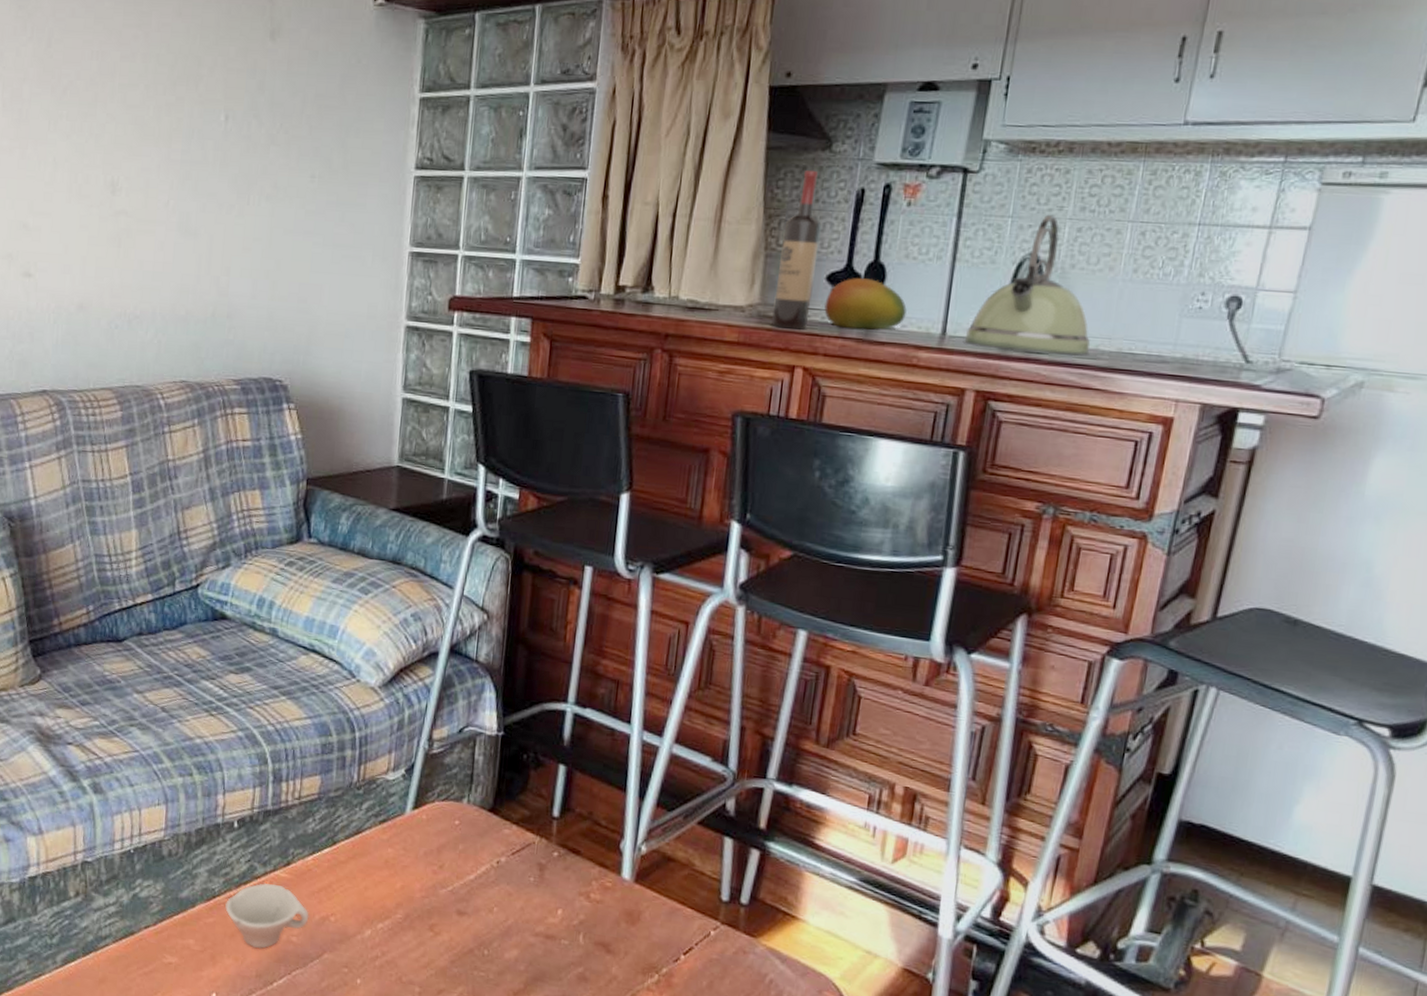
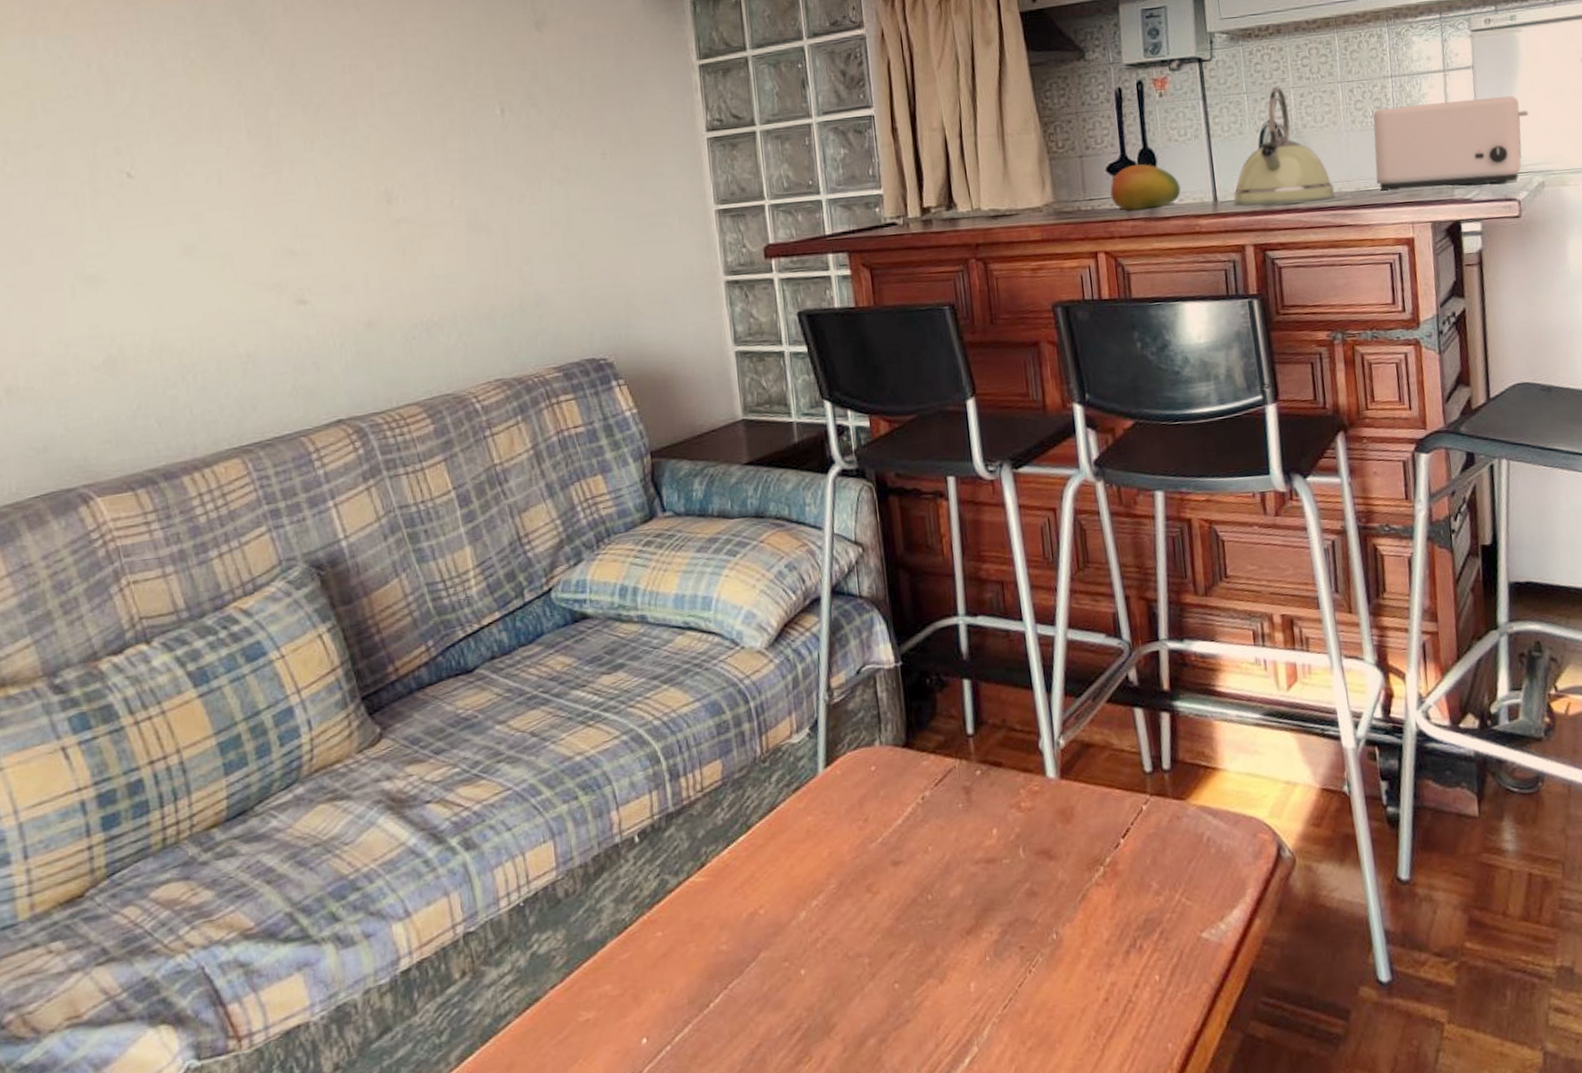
cup: present [225,883,309,948] -> none [640,892,736,971]
wine bottle: present [771,169,822,330] -> none [1060,78,1099,221]
toaster: none [1145,260,1369,374] -> present [1373,95,1528,191]

